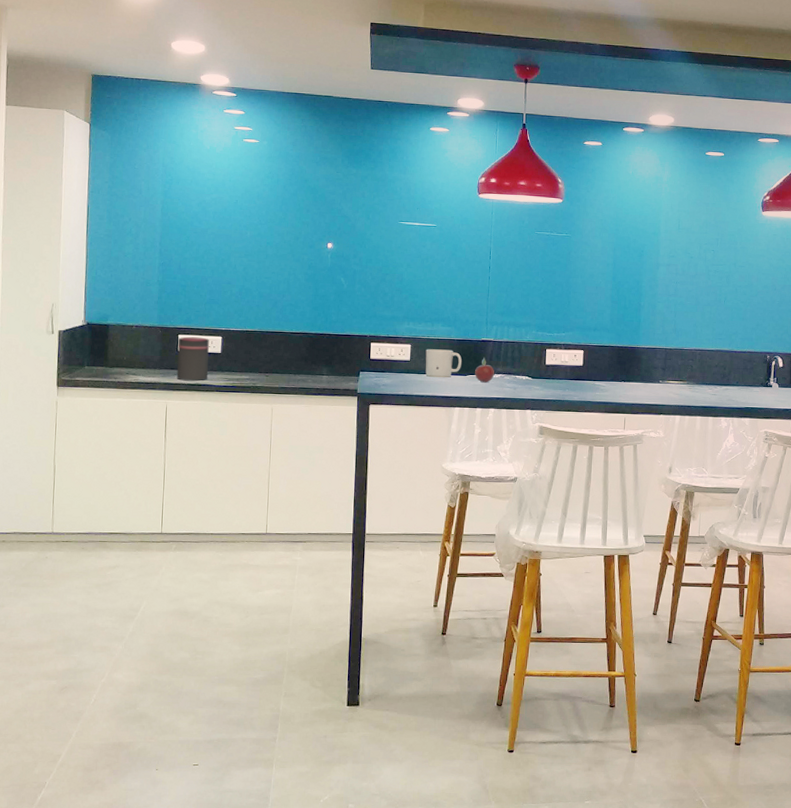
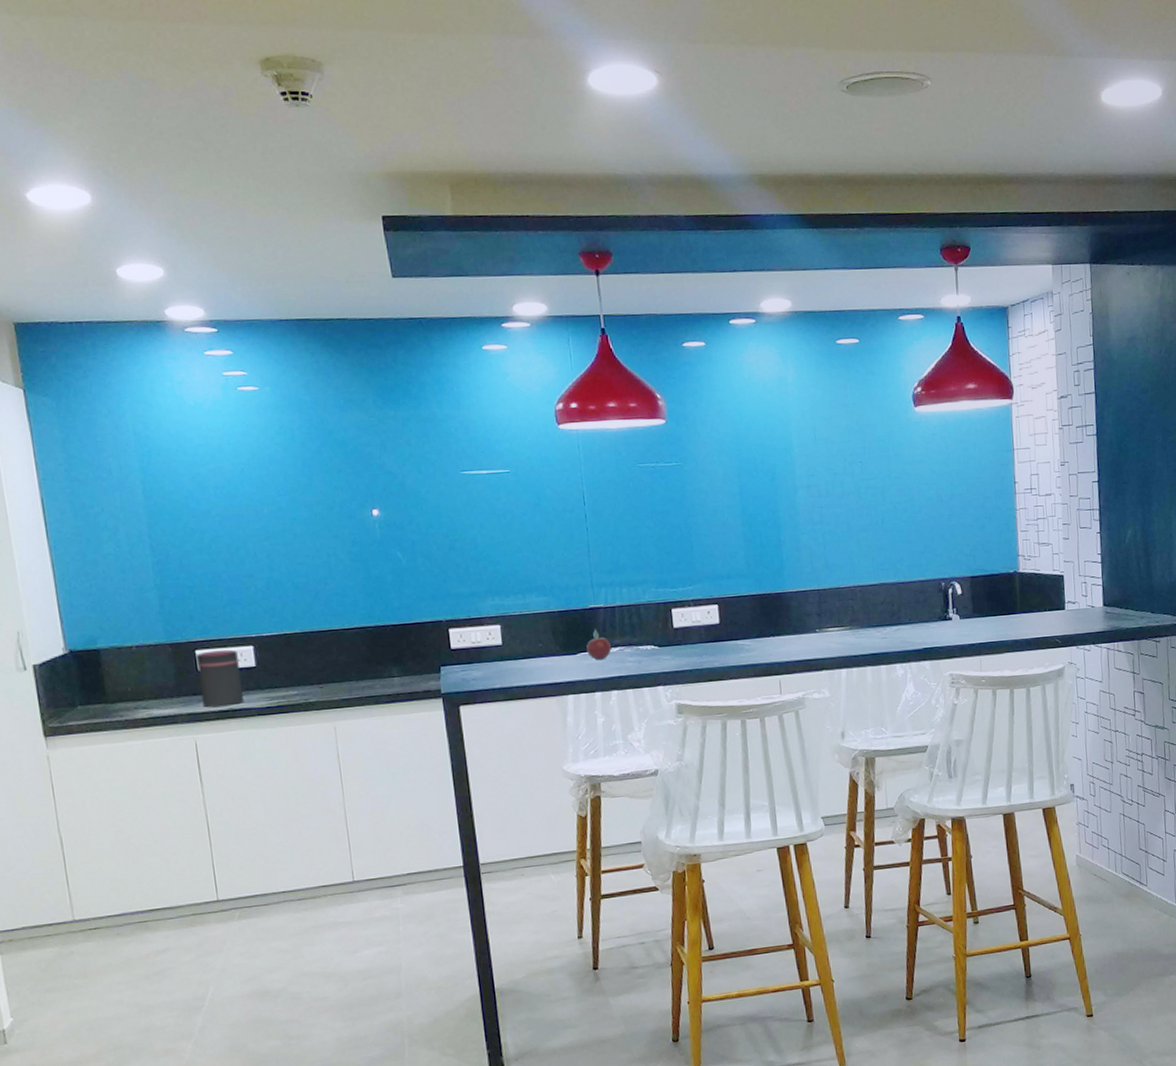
mug: present [425,349,462,378] -> none [520,625,569,663]

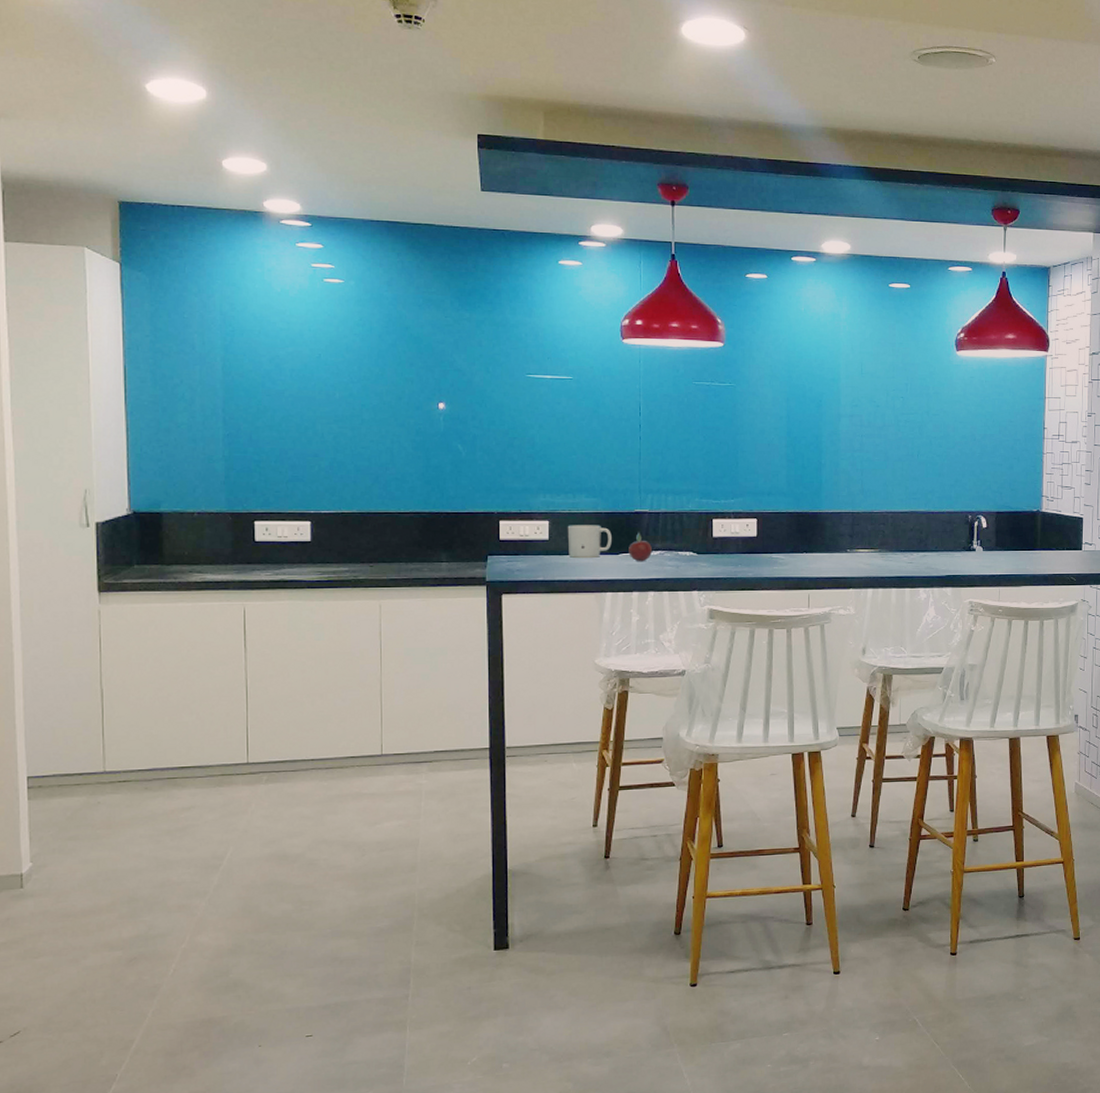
cylinder: present [196,649,243,708] -> none [254,523,295,577]
mug: none [520,625,569,663] -> present [567,525,612,559]

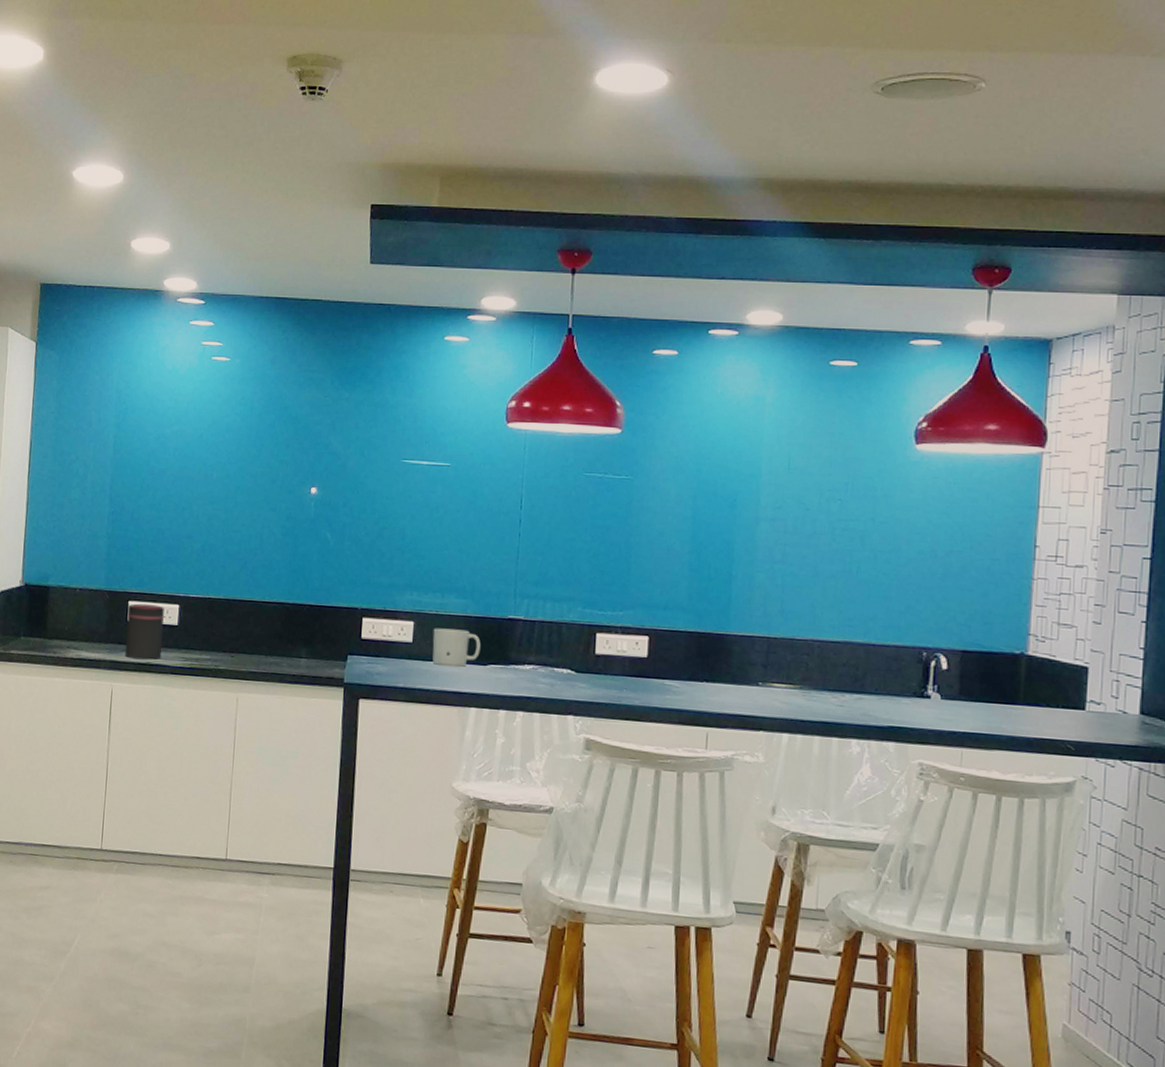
cylinder: none [254,523,295,577] -> present [124,603,164,660]
fruit: present [629,532,653,562] -> none [498,642,525,677]

